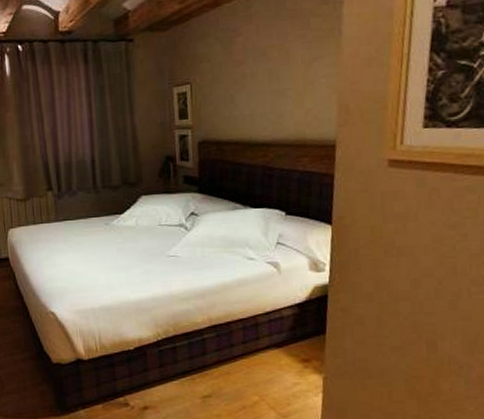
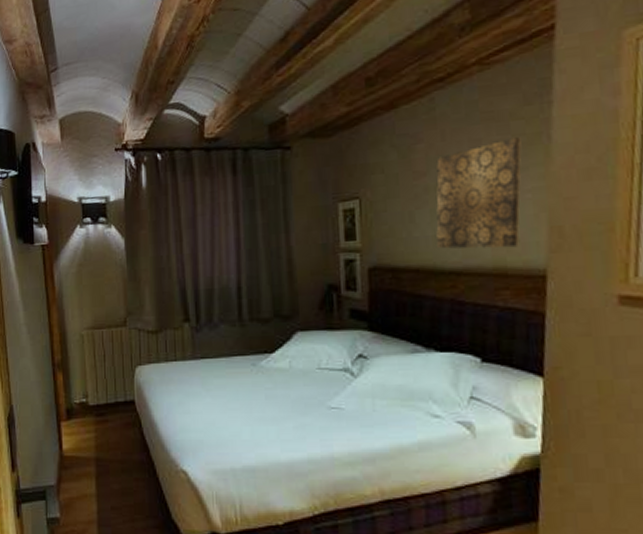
wall art: none [251,31,319,125] -> present [436,137,522,249]

